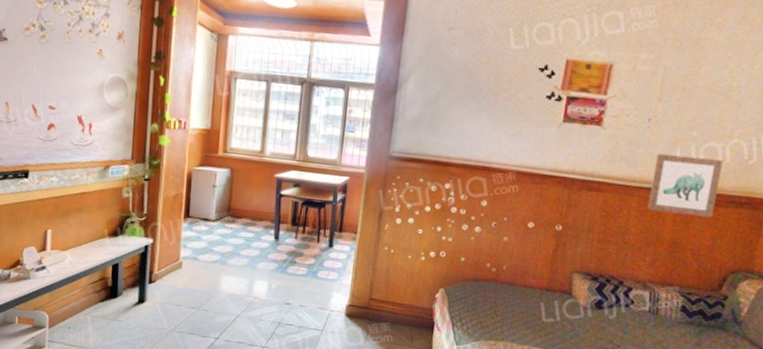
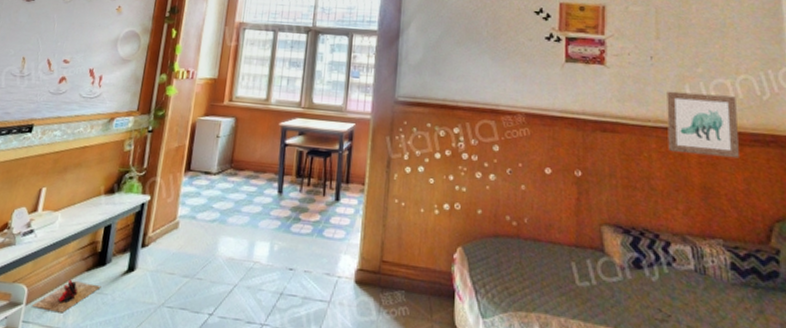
slippers: none [54,308,116,335] -> present [31,279,101,313]

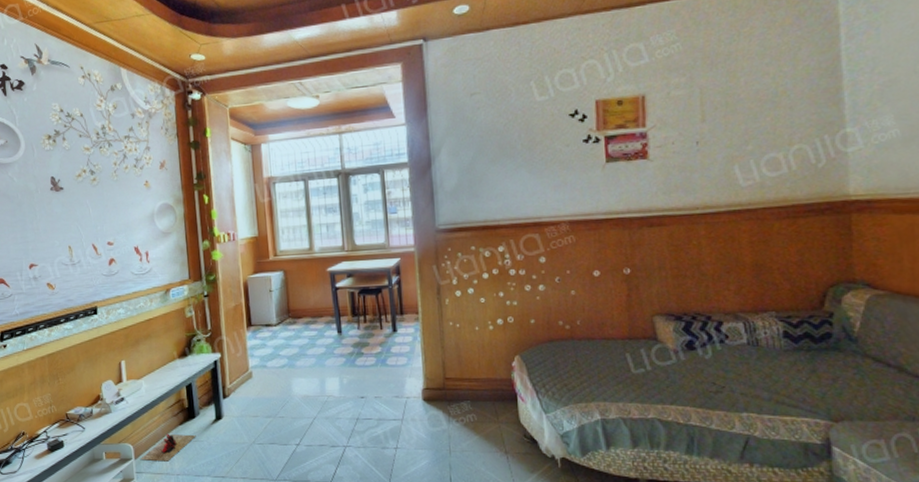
wall art: present [667,91,739,159] -> none [715,169,792,236]

